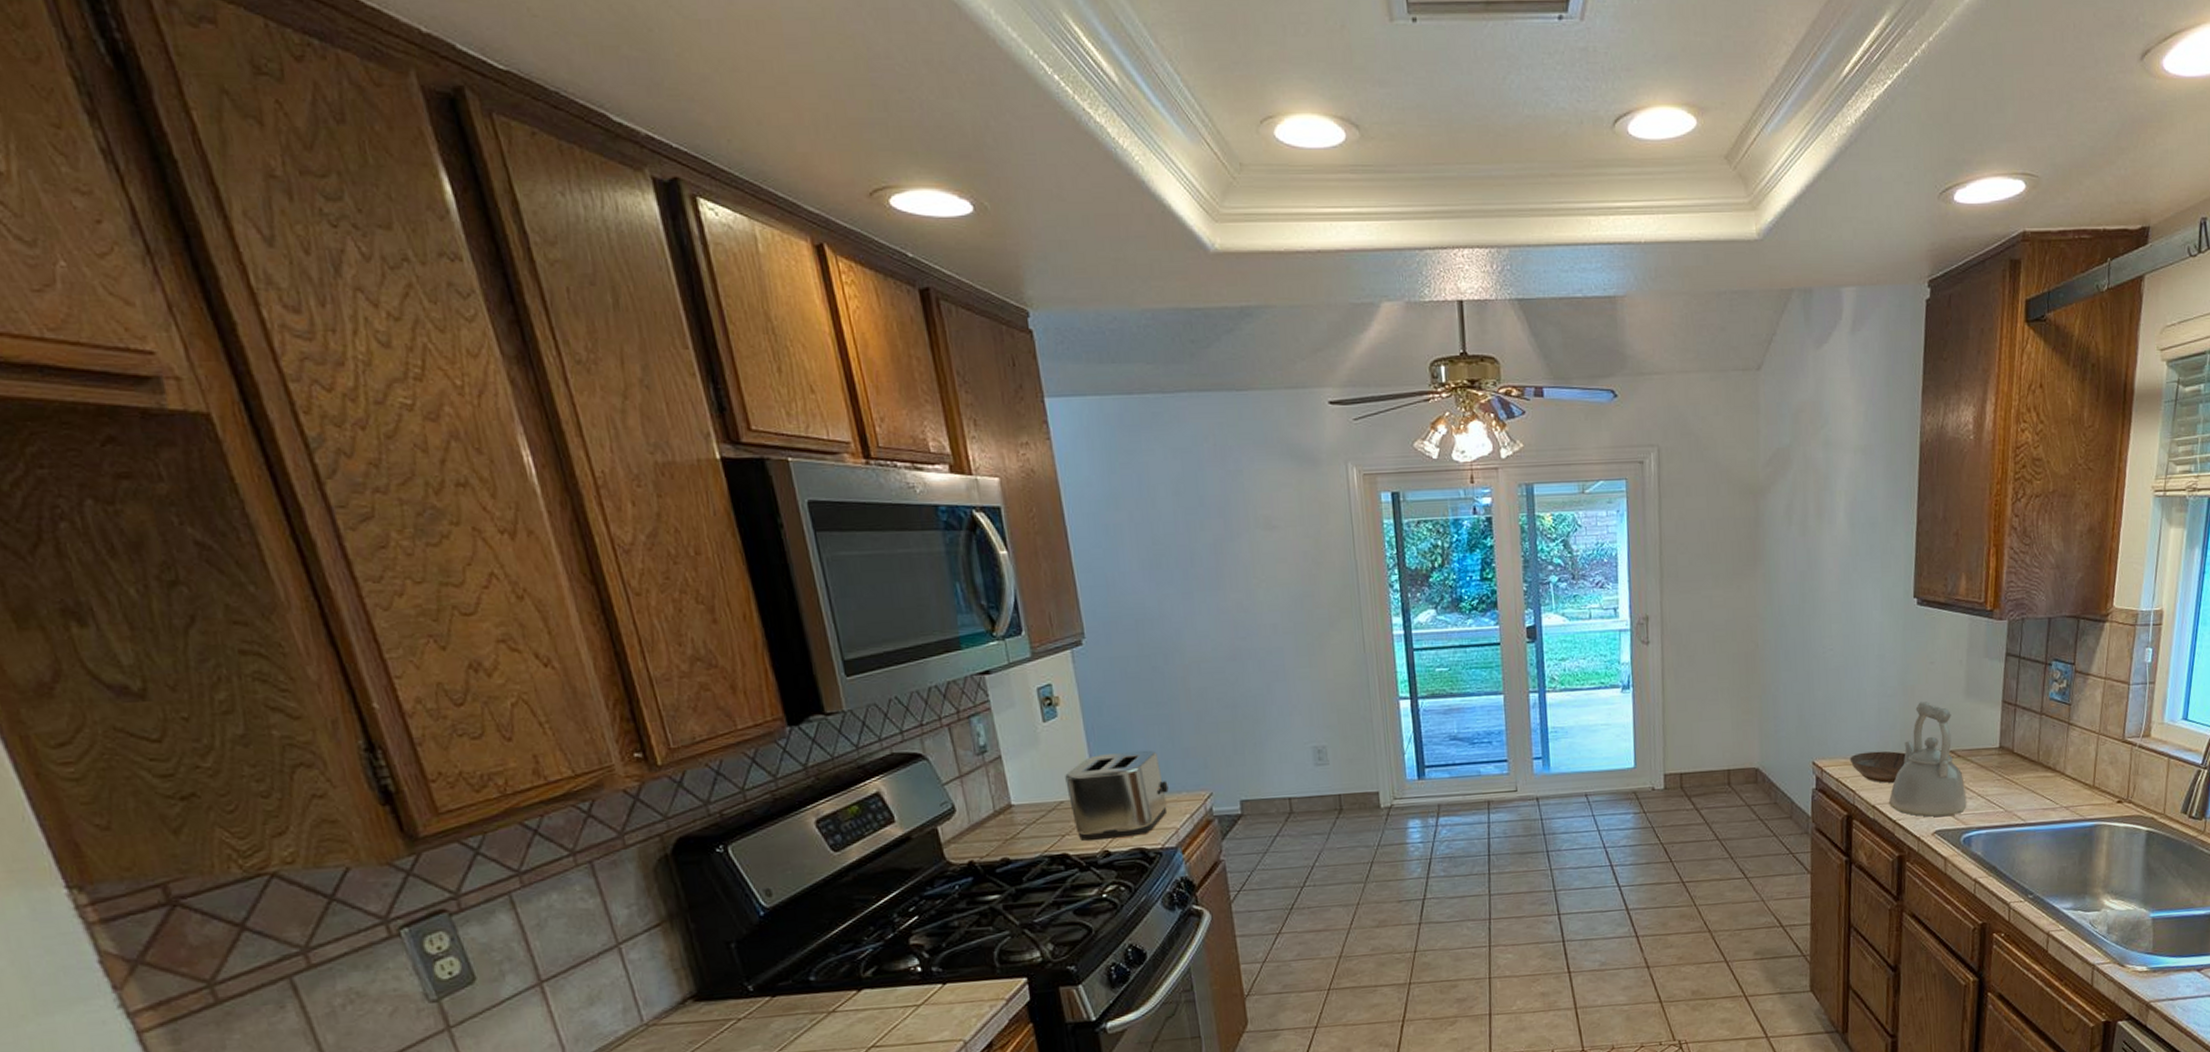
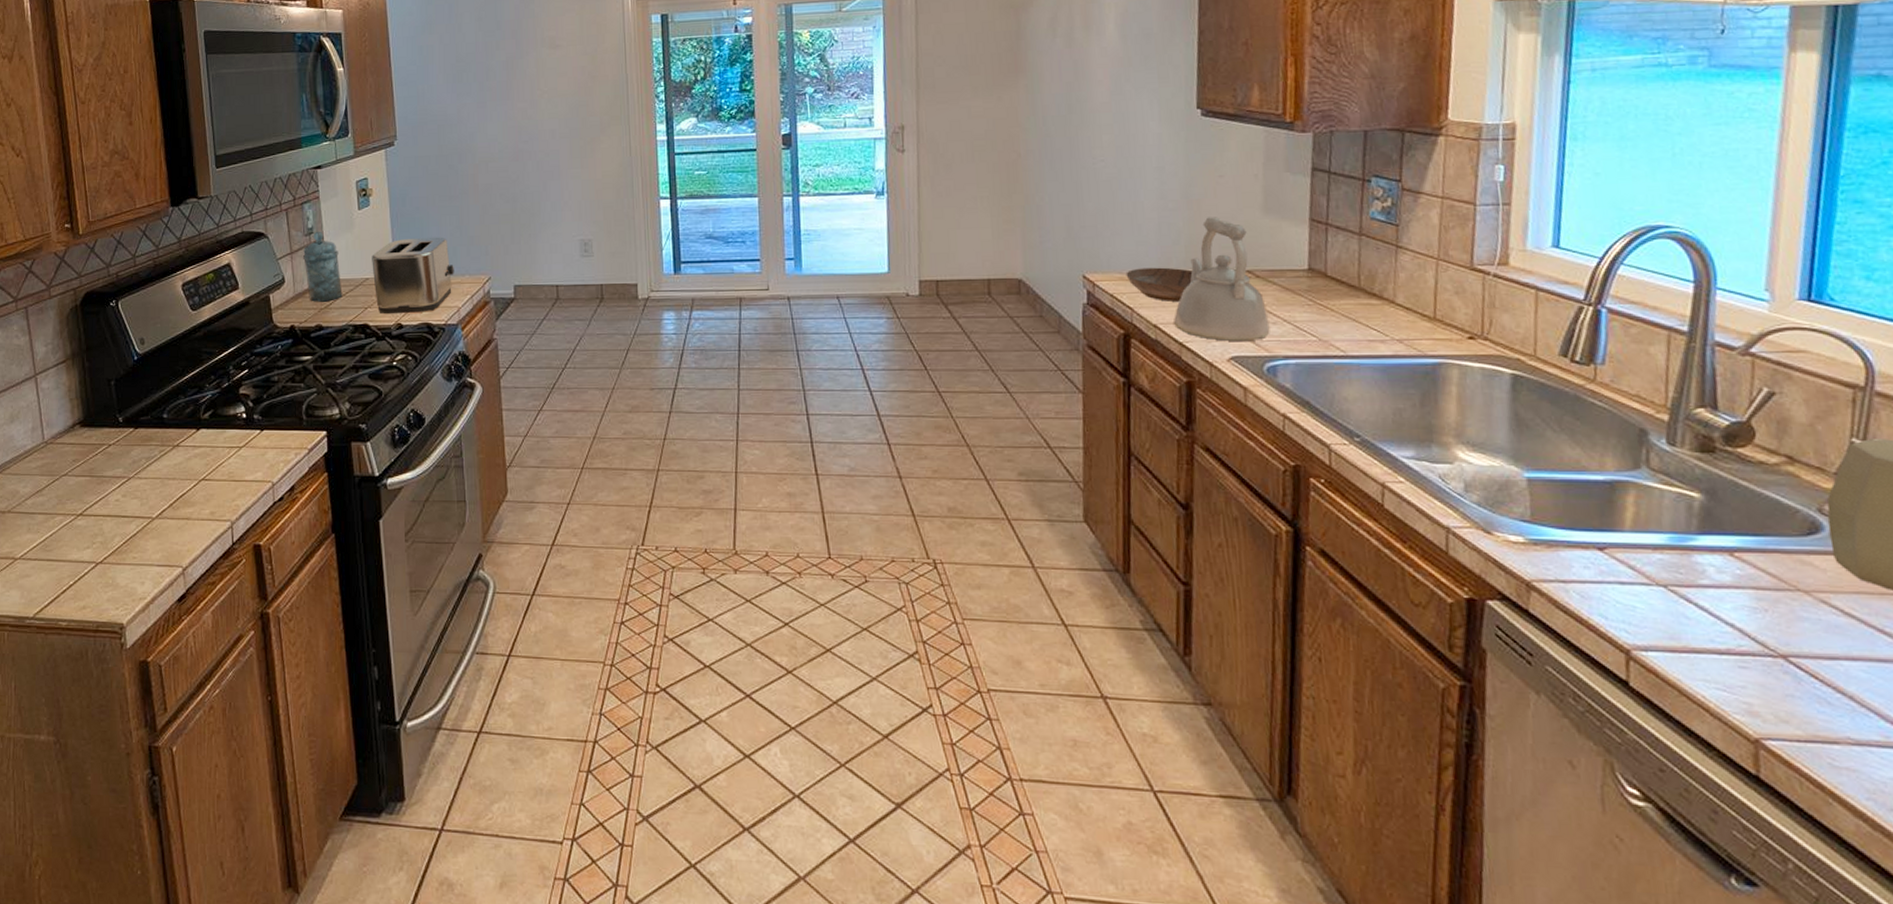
canister: none [975,749,1033,833] -> present [302,231,343,302]

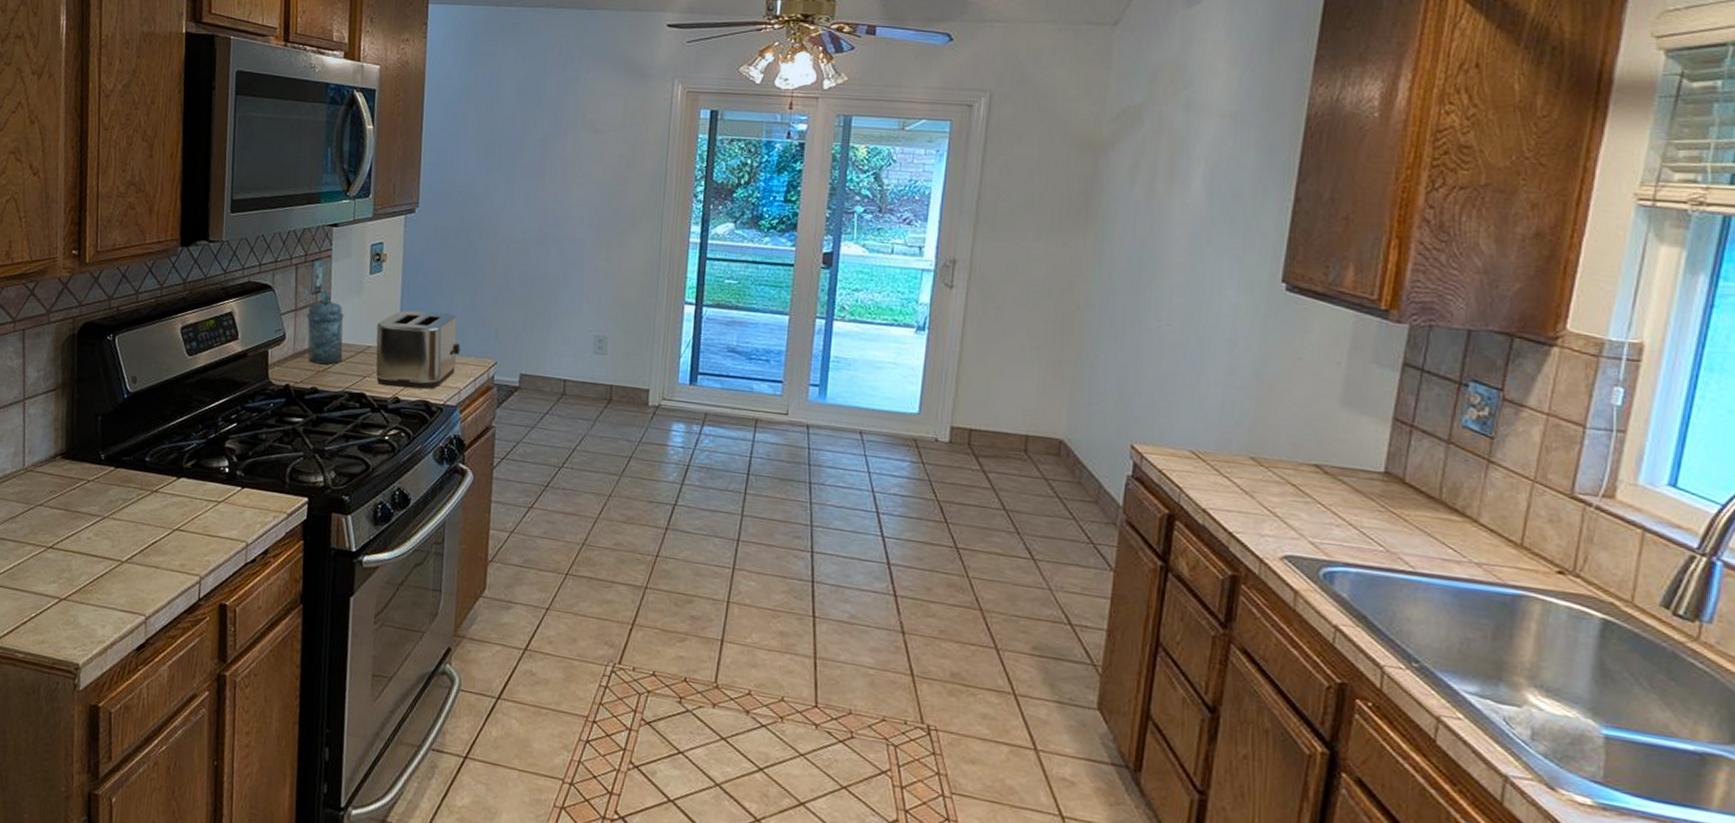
bowl: present [1126,267,1193,302] -> none [1179,445,1254,488]
kettle: present [1172,217,1270,342] -> none [1224,401,1333,542]

